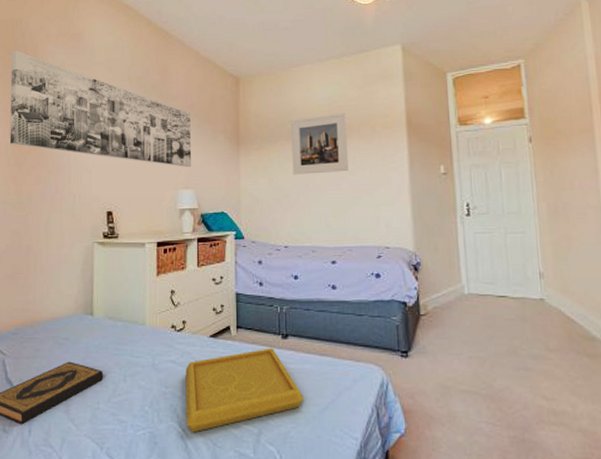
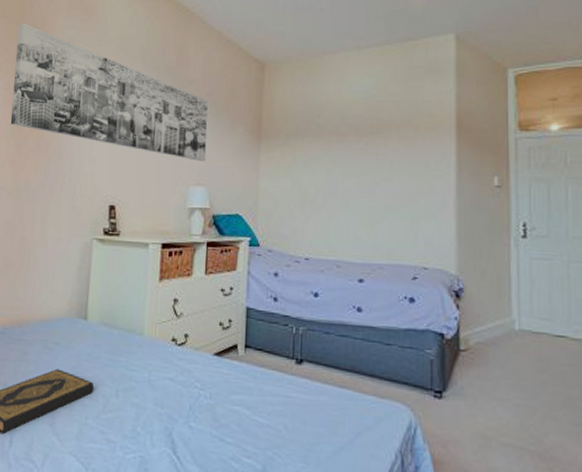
serving tray: present [185,348,304,433] -> none [182,373,317,462]
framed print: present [291,113,348,175] -> none [319,110,385,178]

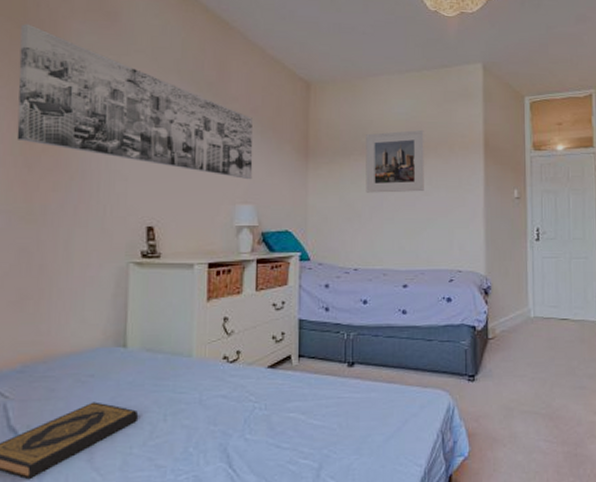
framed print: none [319,110,385,178] -> present [366,130,424,193]

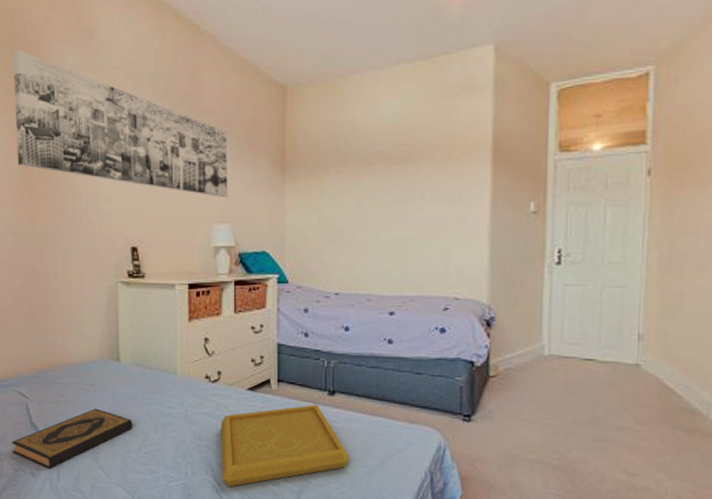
serving tray: none [237,377,368,473] -> present [221,404,350,487]
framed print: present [366,130,424,193] -> none [348,134,417,209]

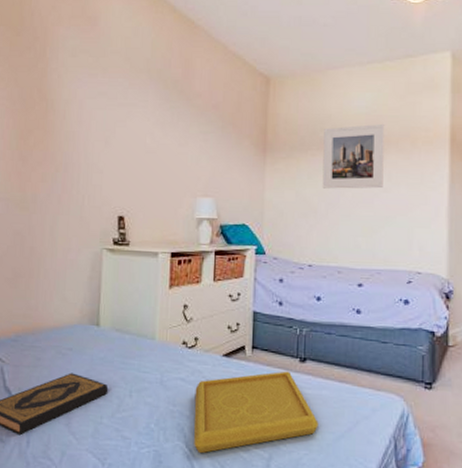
wall art: present [13,49,228,197] -> none [14,31,214,173]
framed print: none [348,134,417,209] -> present [322,124,385,189]

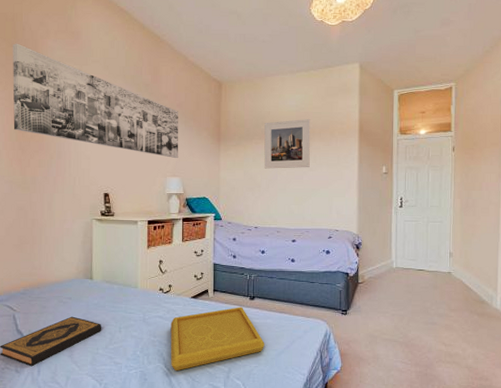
wall art: none [14,31,214,173] -> present [13,43,179,158]

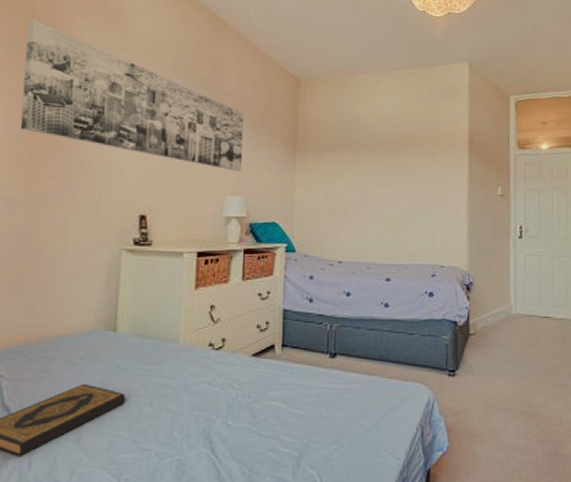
serving tray: present [170,306,265,371] -> none [220,367,349,459]
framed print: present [264,119,310,169] -> none [351,127,410,188]

